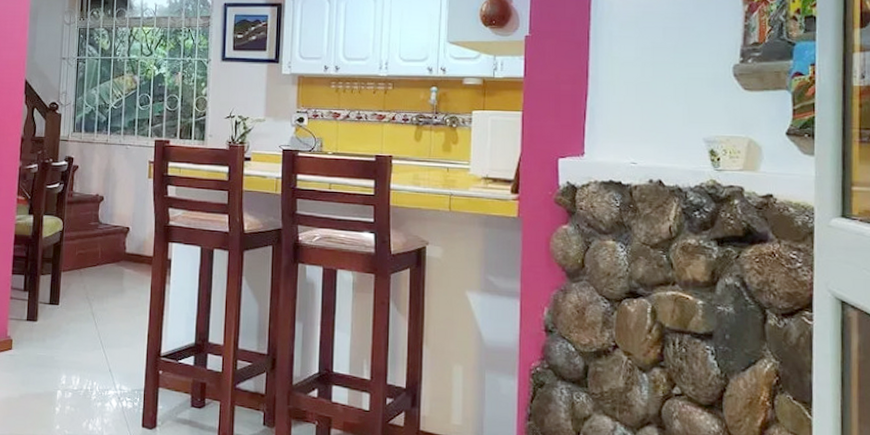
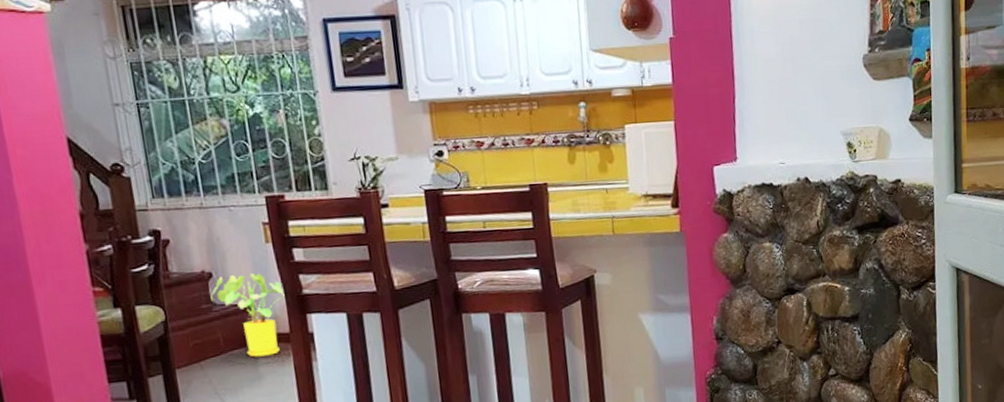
house plant: none [99,200,155,273] -> present [210,273,285,357]

